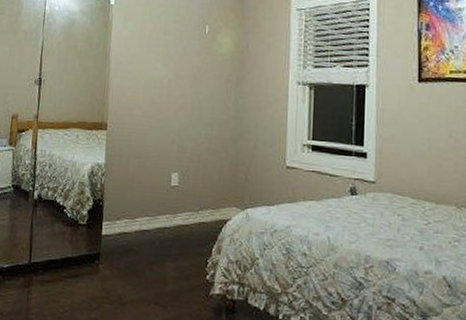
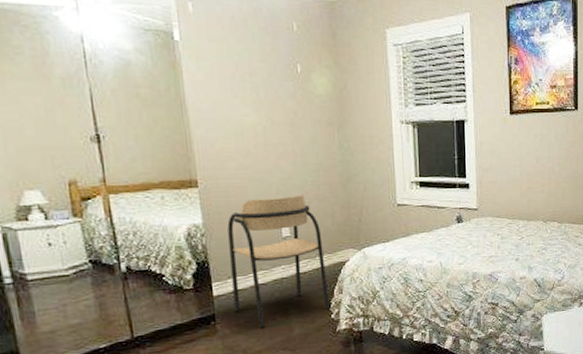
chair: none [118,145,208,277] -> present [227,195,330,329]

